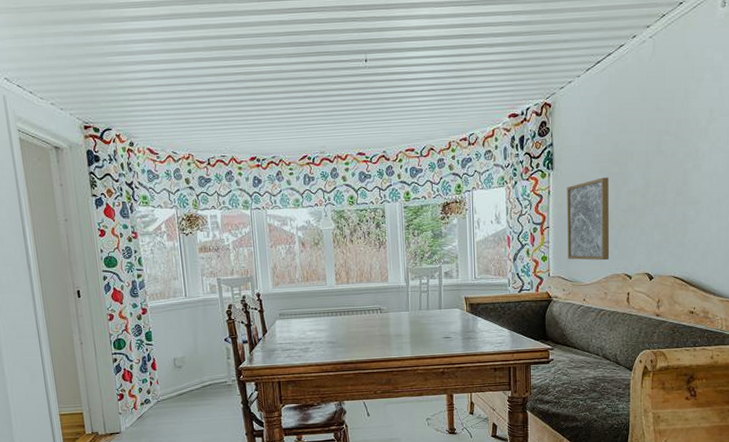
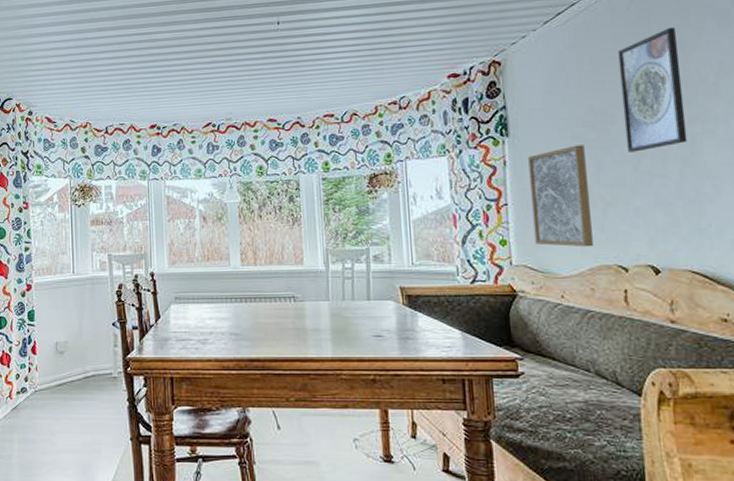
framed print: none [639,77,683,184] -> present [618,26,688,152]

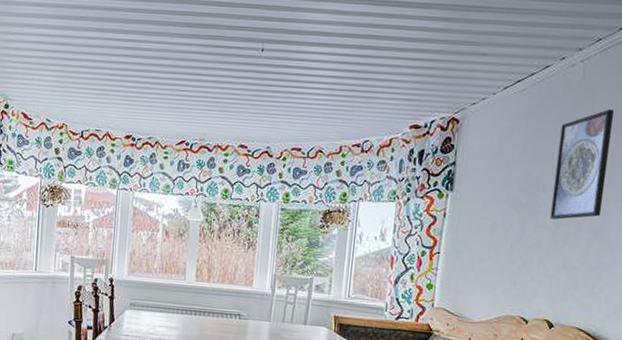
wall art: present [528,145,595,247] -> none [456,206,515,299]

